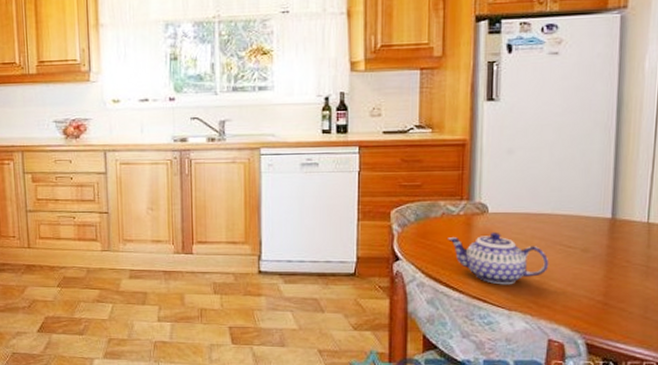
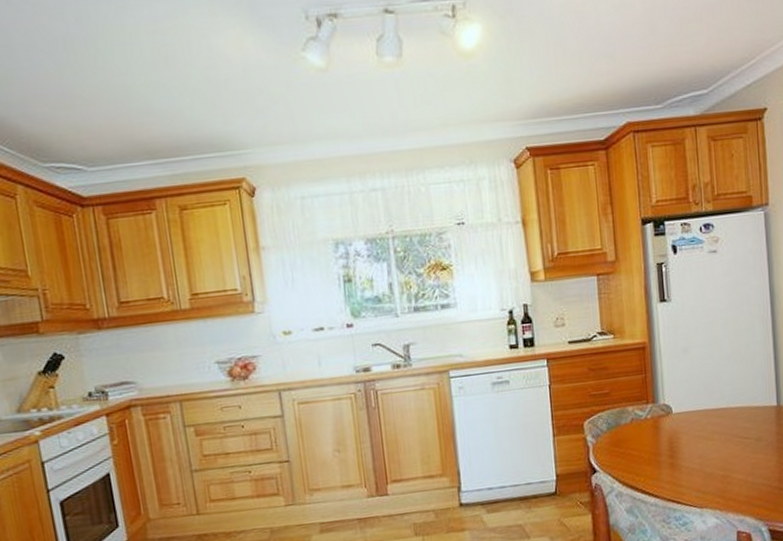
teapot: present [448,232,549,285] -> none [639,431,730,484]

